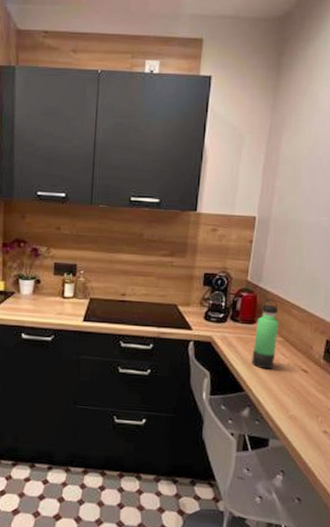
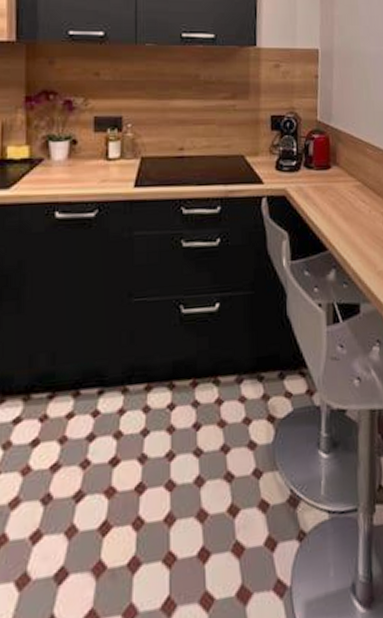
thermos bottle: present [252,298,279,370] -> none [331,138,356,221]

